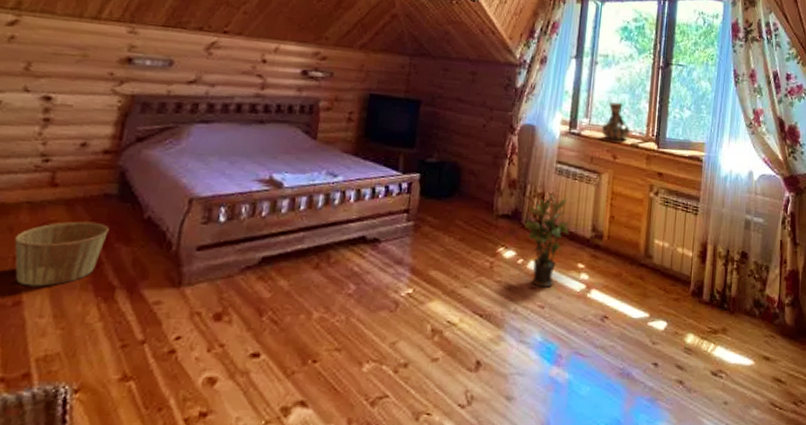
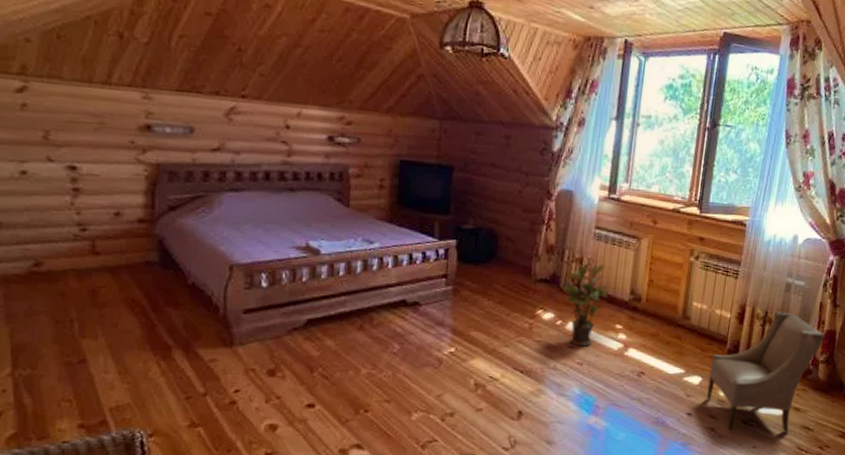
basket: present [14,221,109,287] -> none [68,287,156,347]
vase: present [602,102,630,141] -> none [642,165,672,206]
armchair: none [672,250,789,386] -> present [706,311,826,433]

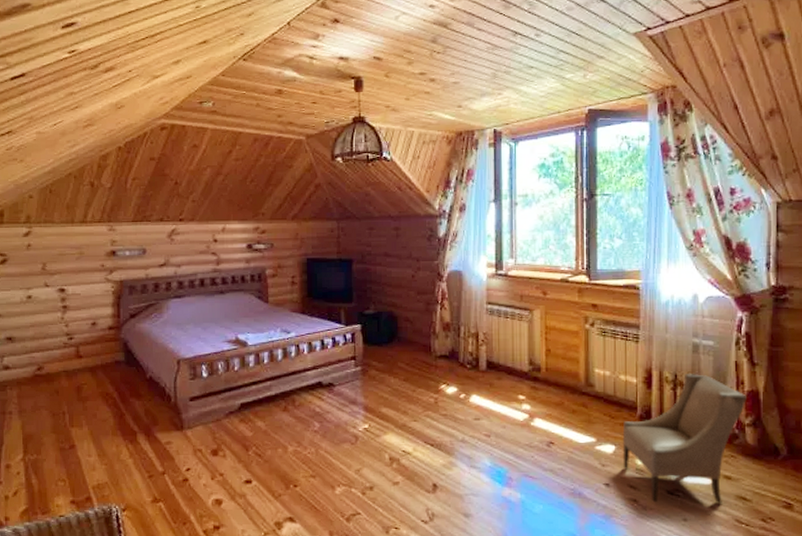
potted plant: present [561,259,608,346] -> none [461,334,507,418]

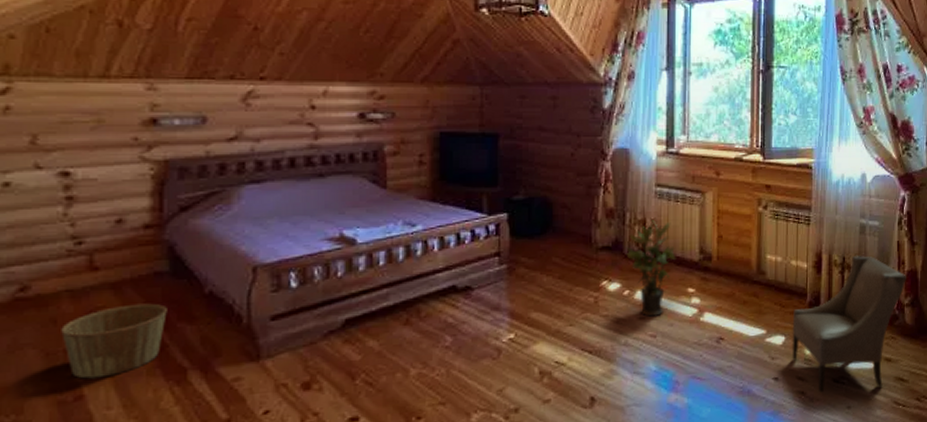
basket: none [61,383,124,434] -> present [61,303,167,379]
potted plant: none [461,334,507,418] -> present [626,220,676,317]

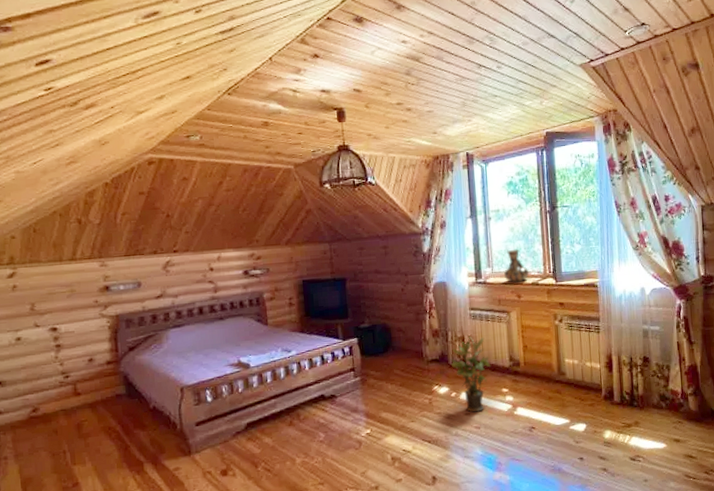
basket: present [61,303,167,379] -> none [60,417,127,471]
vase: none [702,114,732,156] -> present [504,249,529,283]
armchair: present [792,256,907,392] -> none [591,355,689,469]

